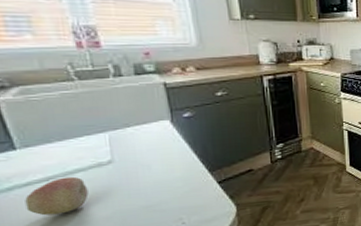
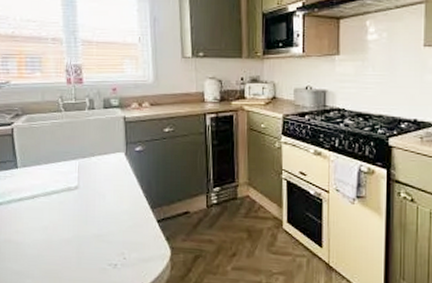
fruit: present [24,176,89,216] -> none [16,197,58,231]

